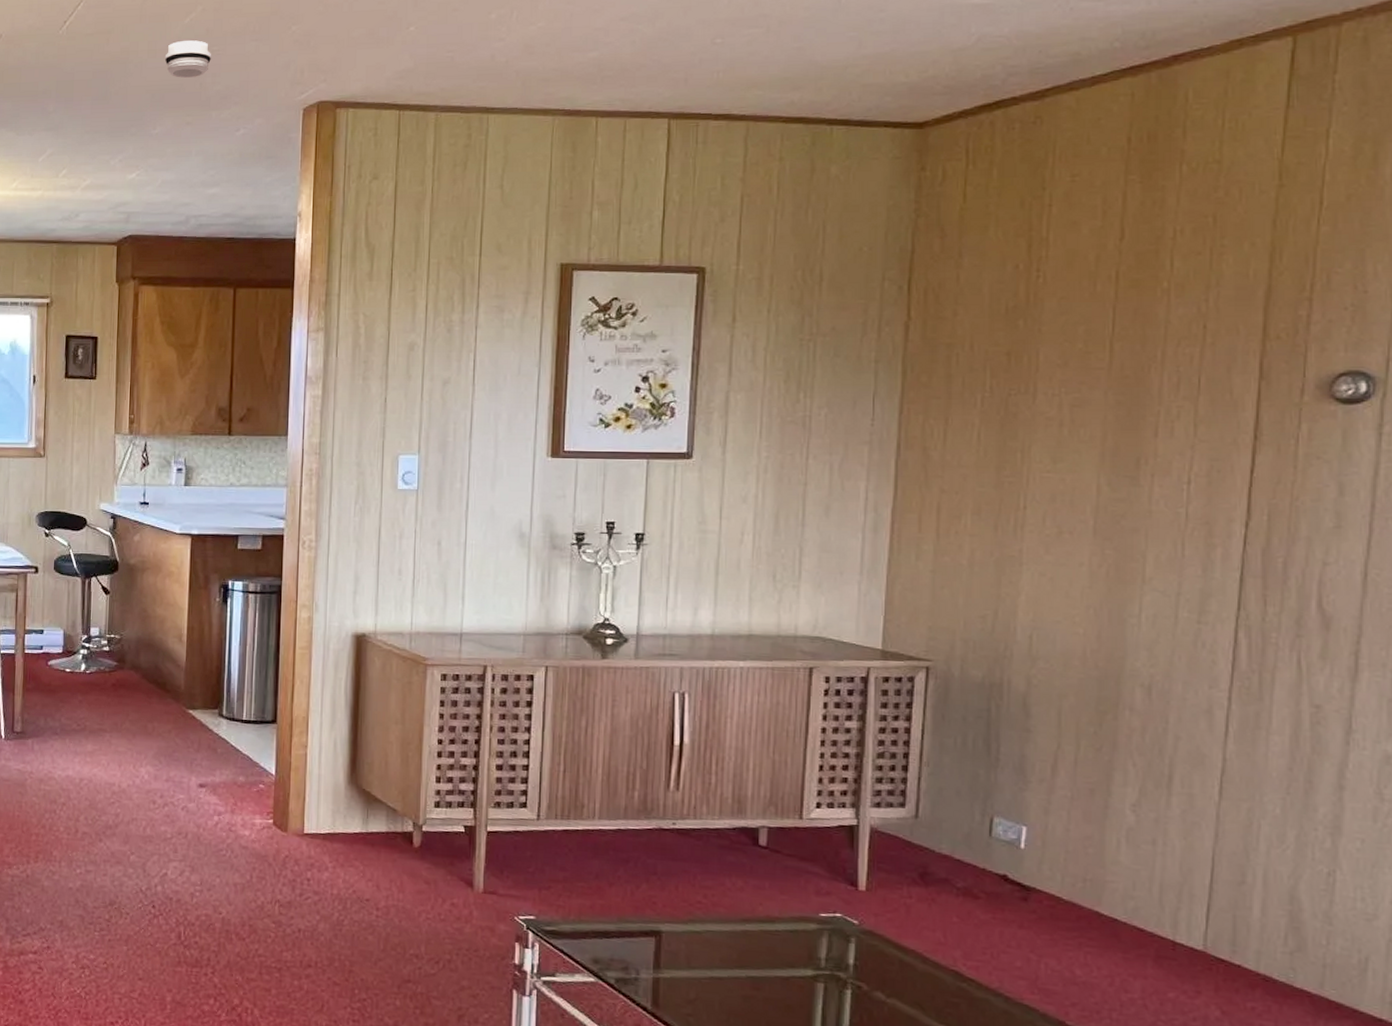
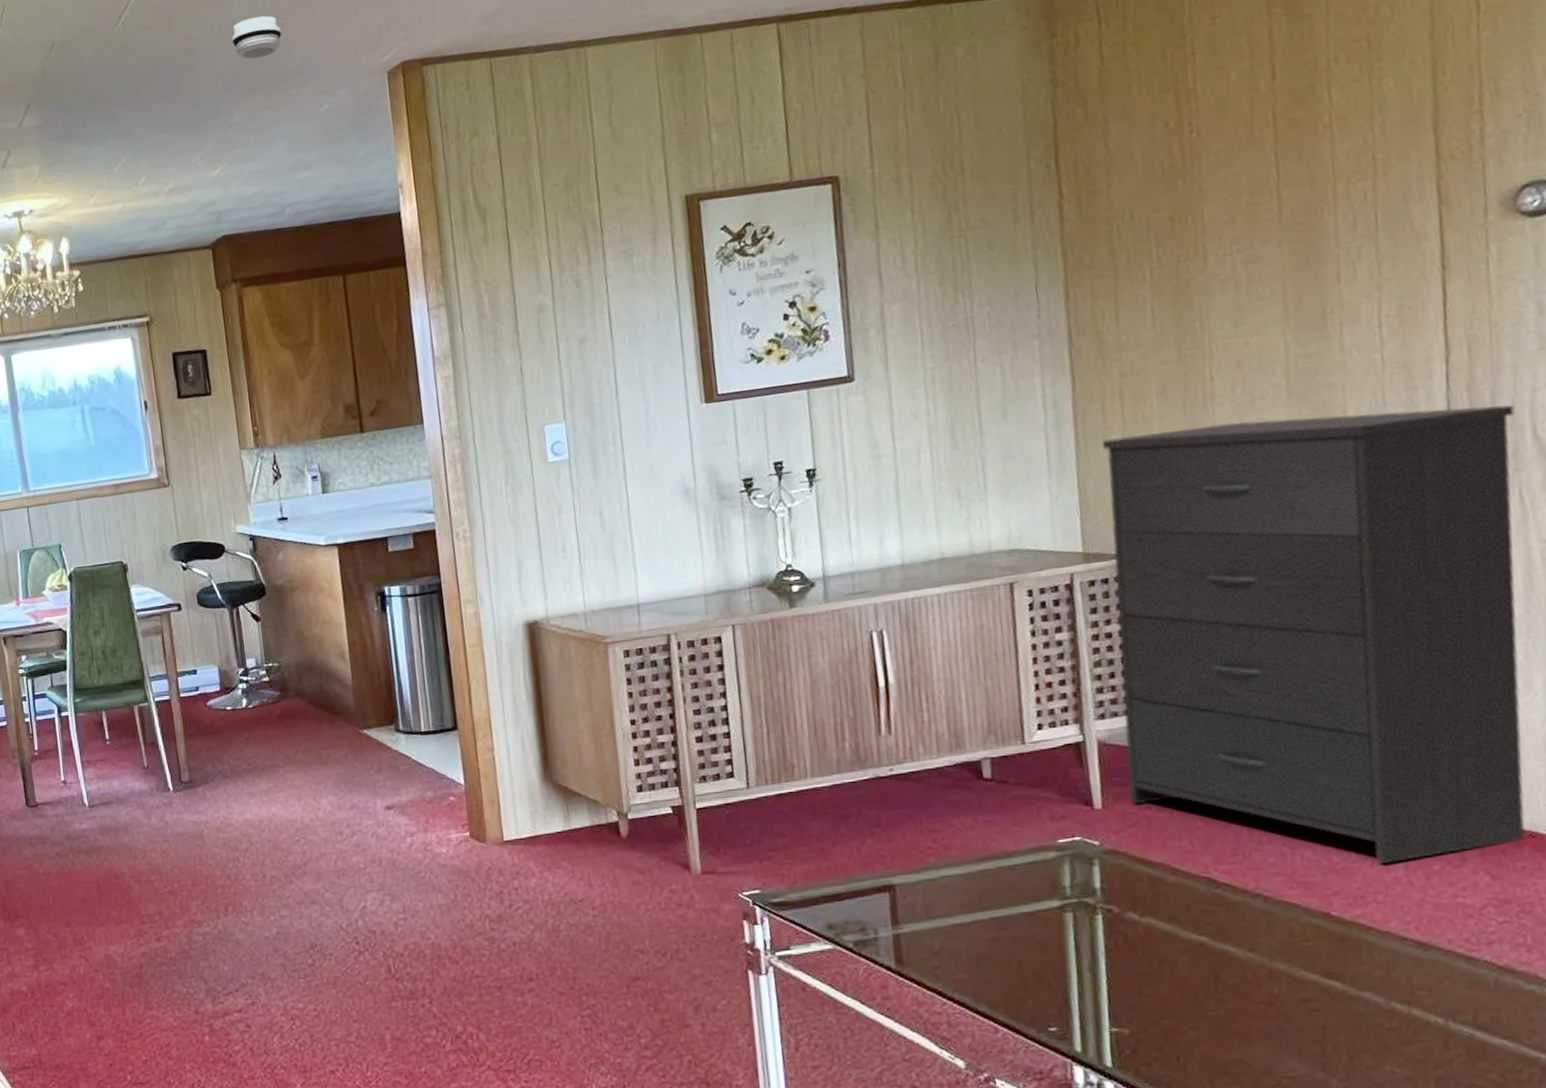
dresser: none [893,548,1304,985] -> present [1101,404,1525,863]

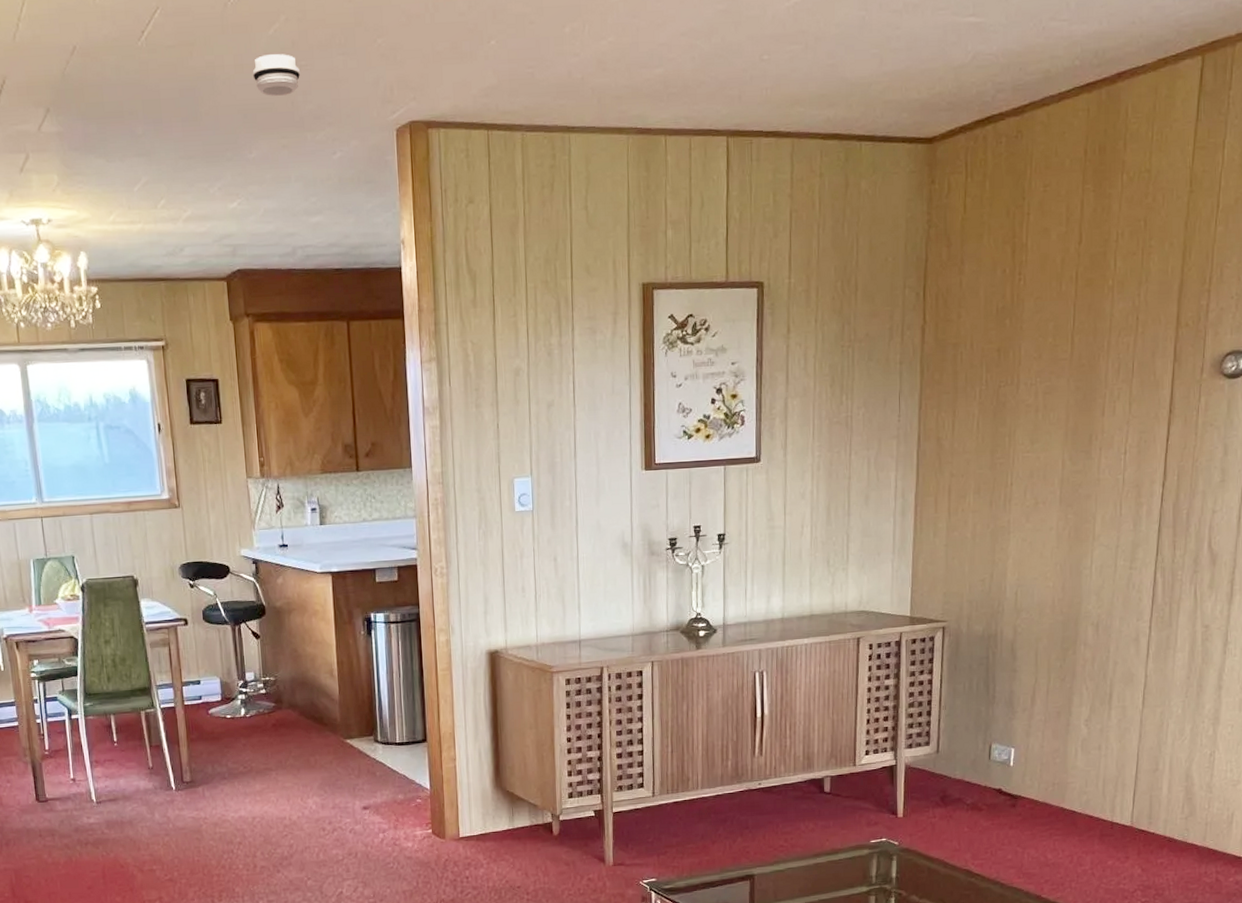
dresser: present [1101,404,1525,863] -> none [922,520,1200,860]

